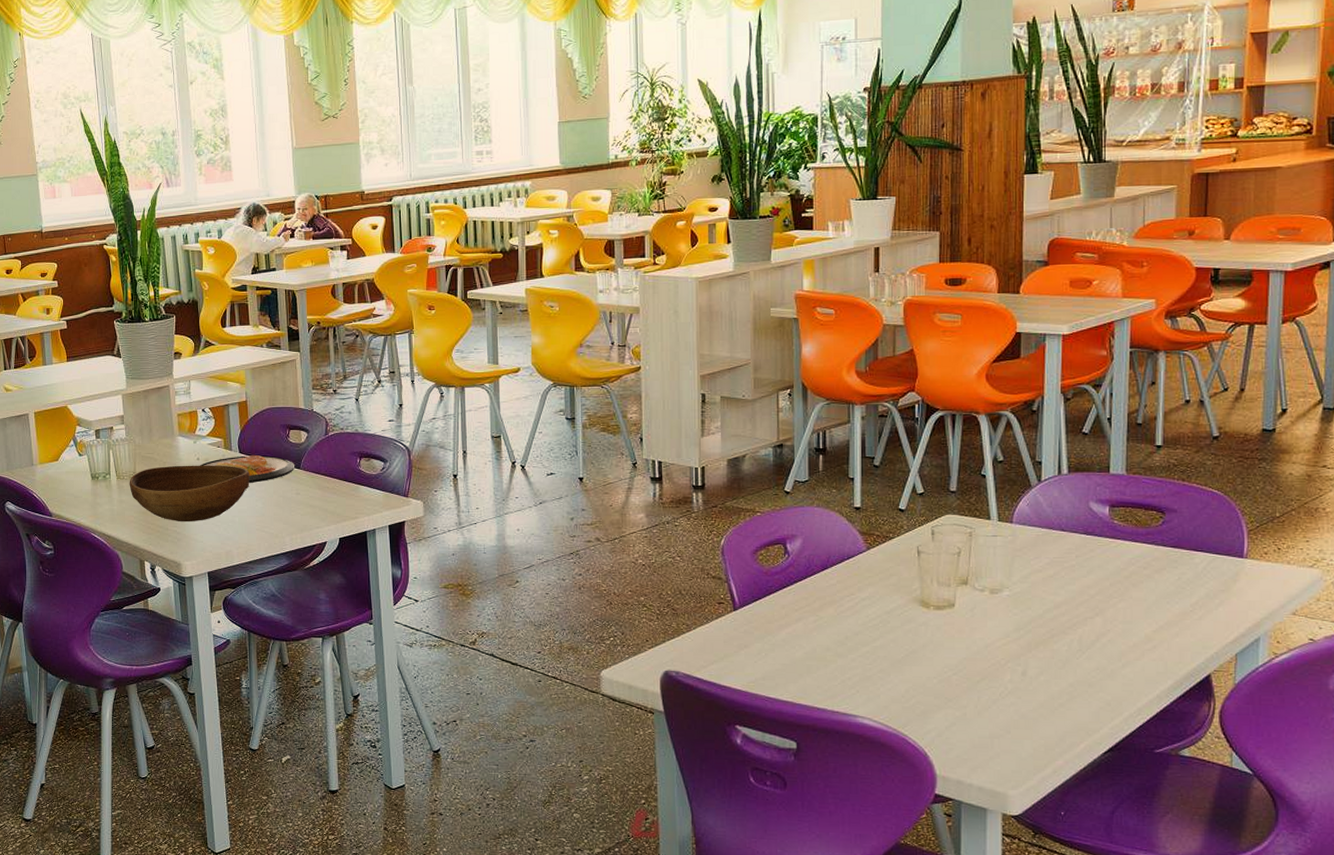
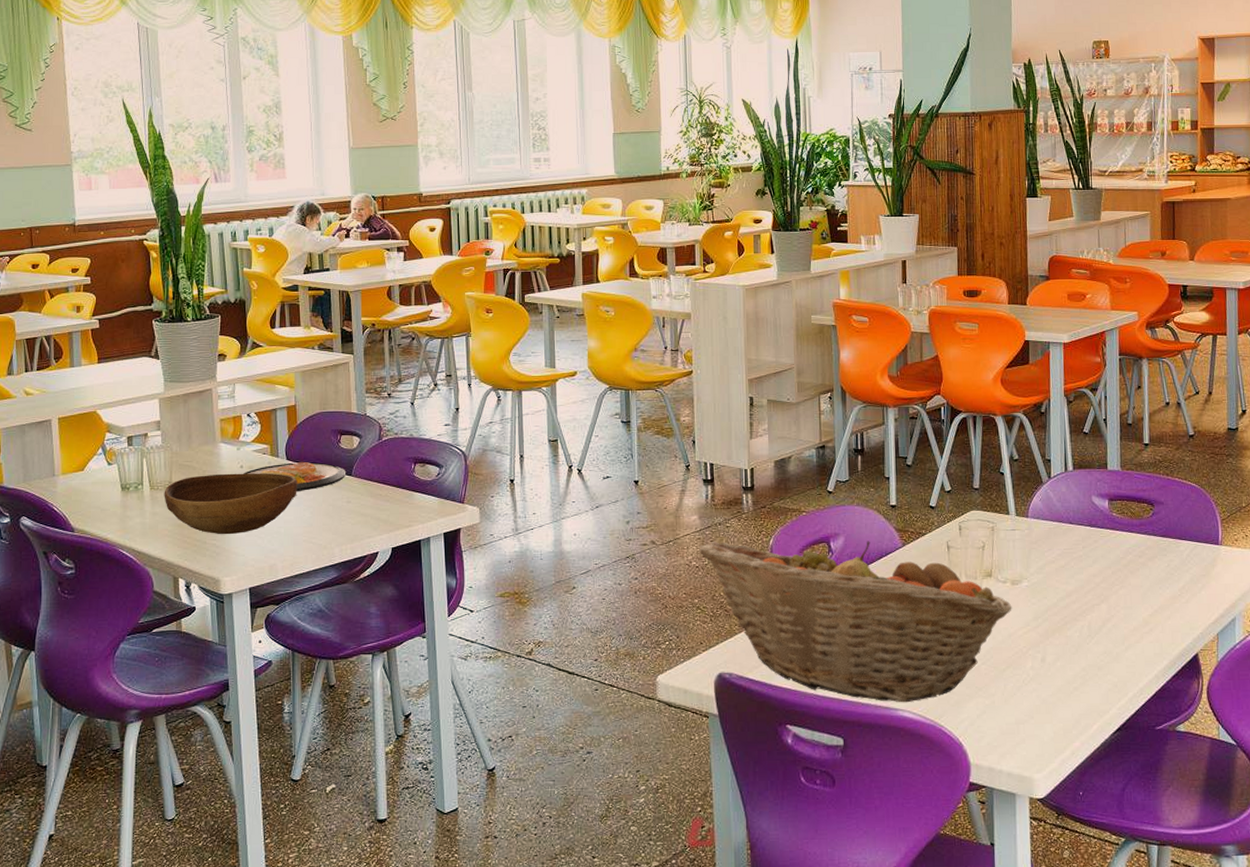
fruit basket: none [645,540,990,710] -> present [699,541,1012,703]

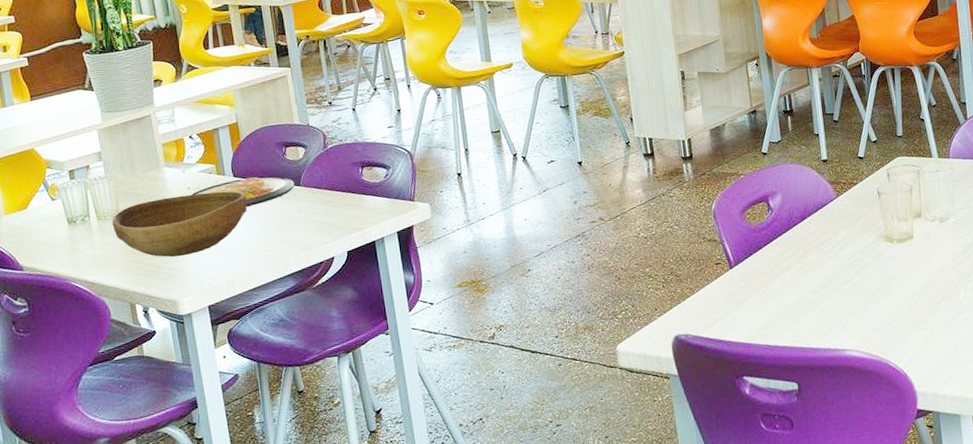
fruit basket: present [699,541,1012,703] -> none [645,195,943,344]

